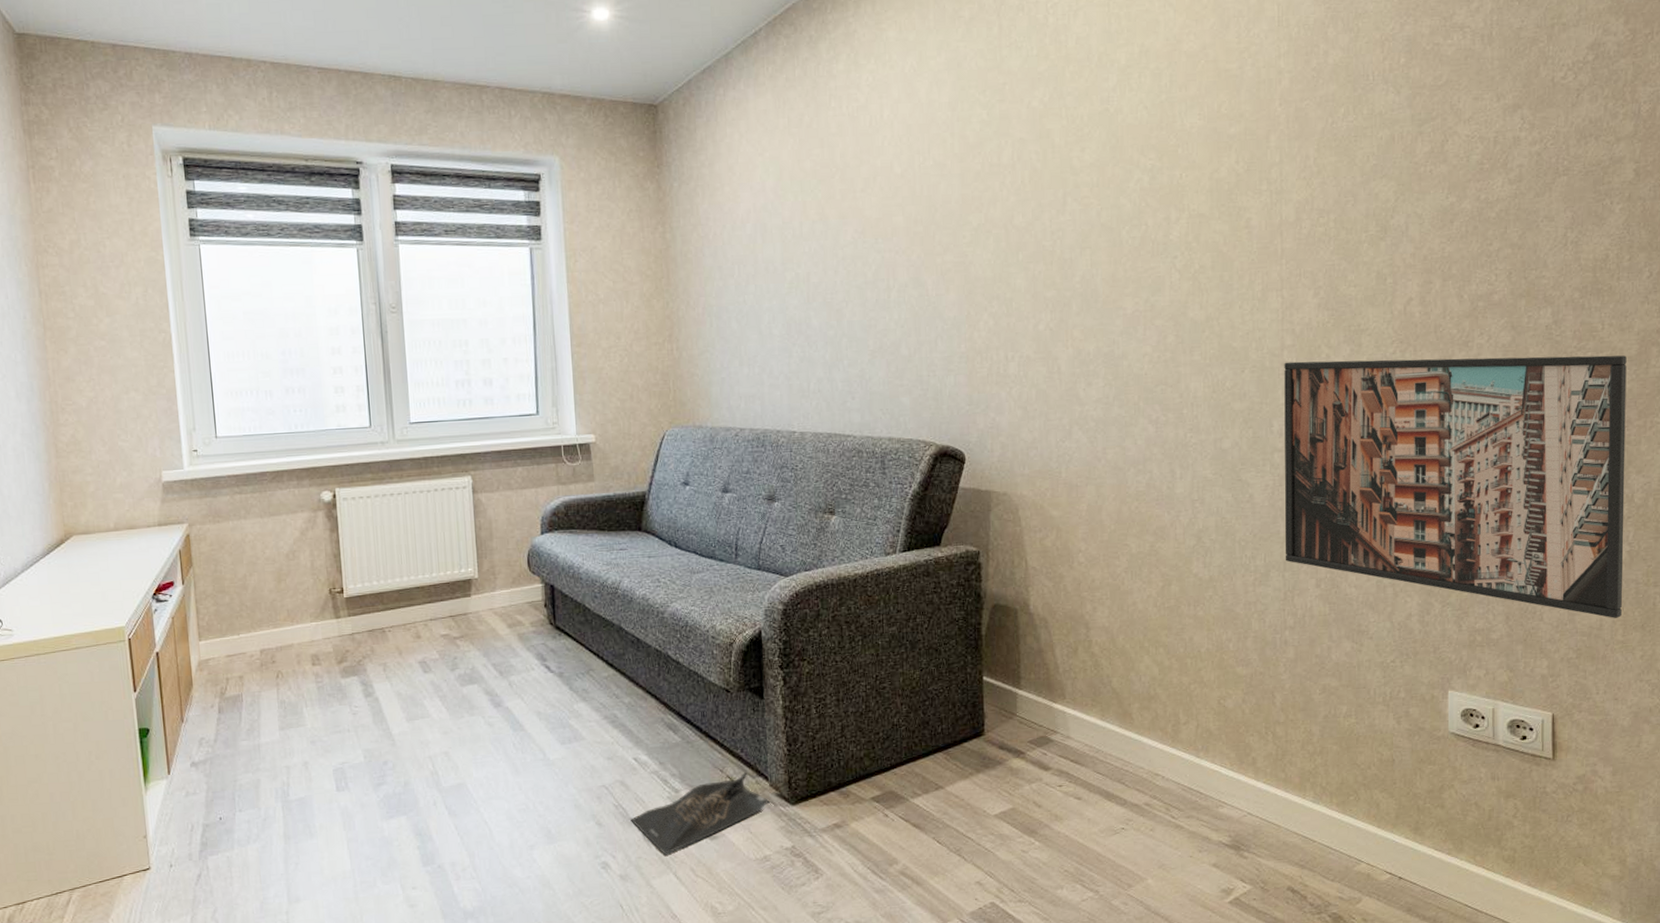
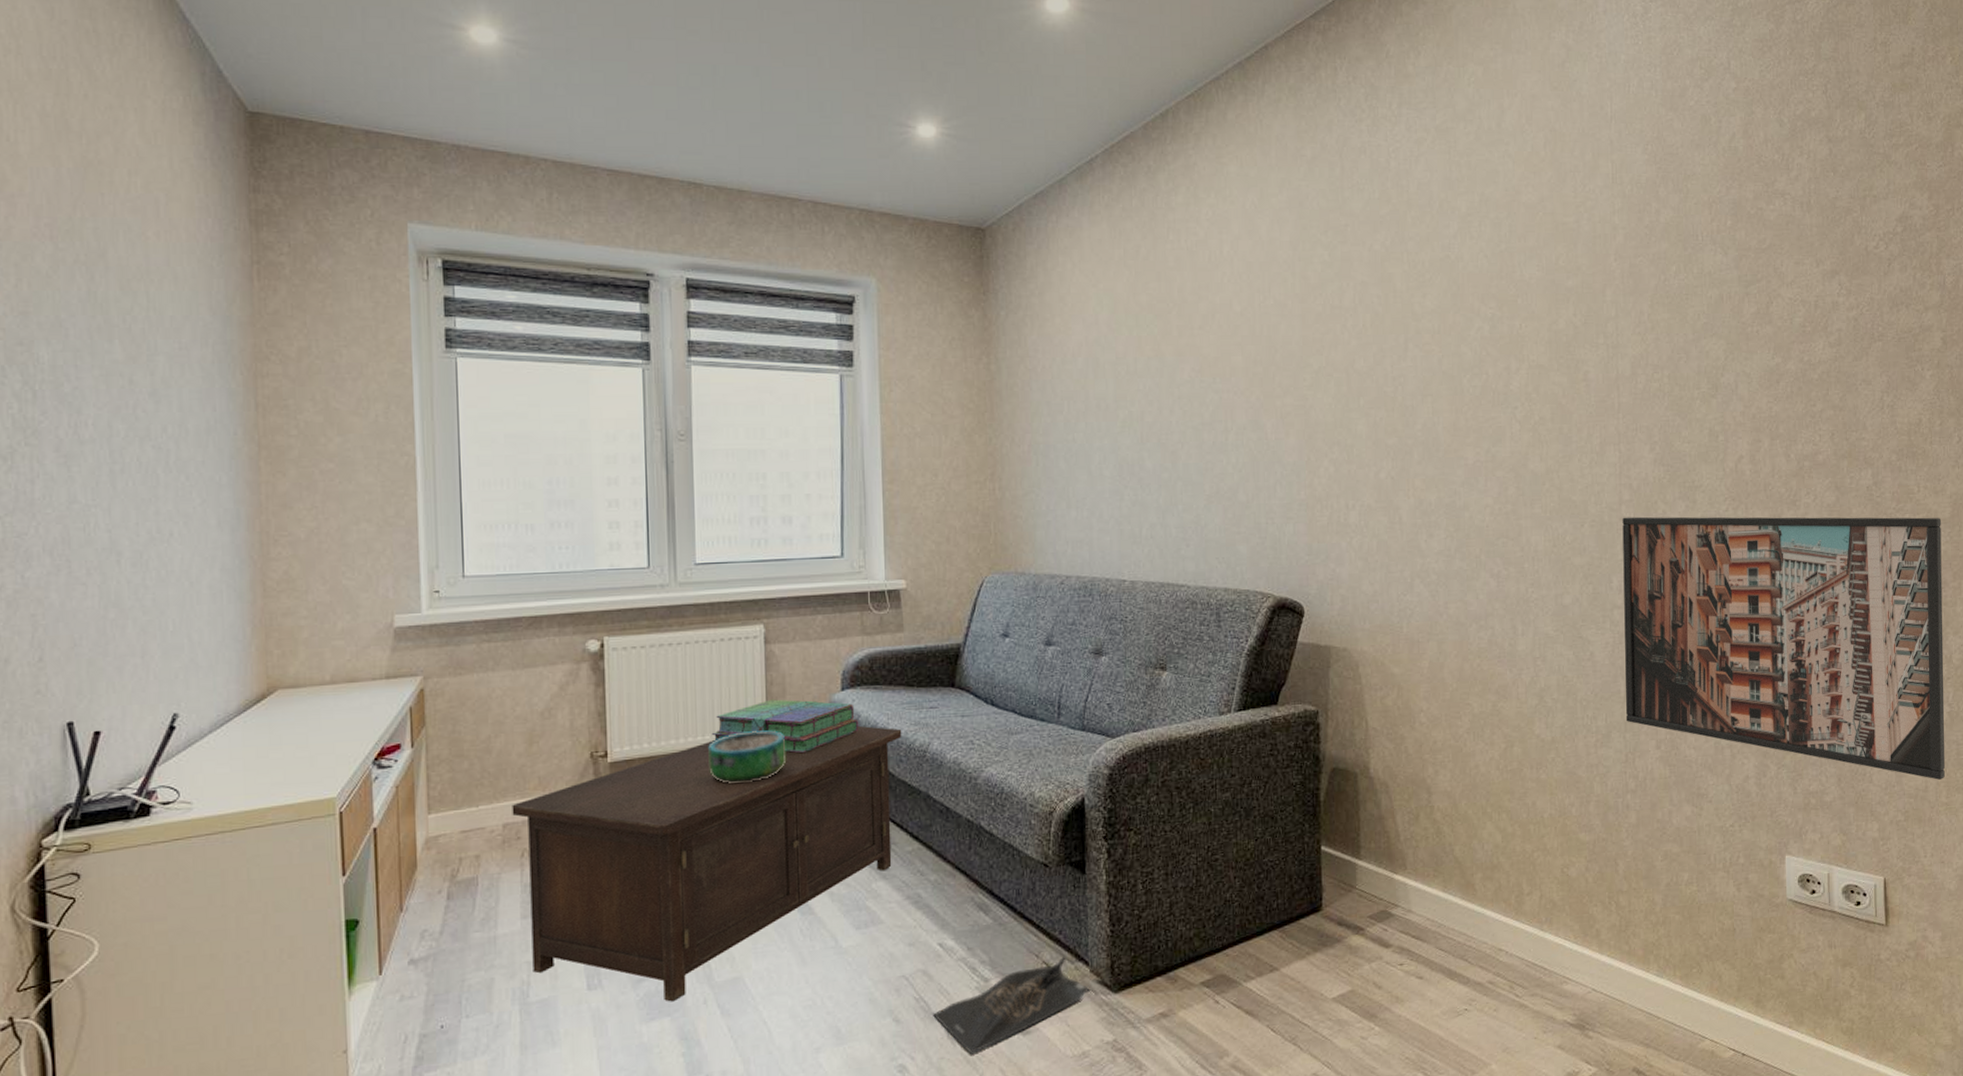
cabinet: none [266,566,596,803] -> present [512,726,902,1002]
decorative bowl: none [428,570,495,616] -> present [708,730,785,783]
stack of books: none [431,542,558,590] -> present [712,699,859,754]

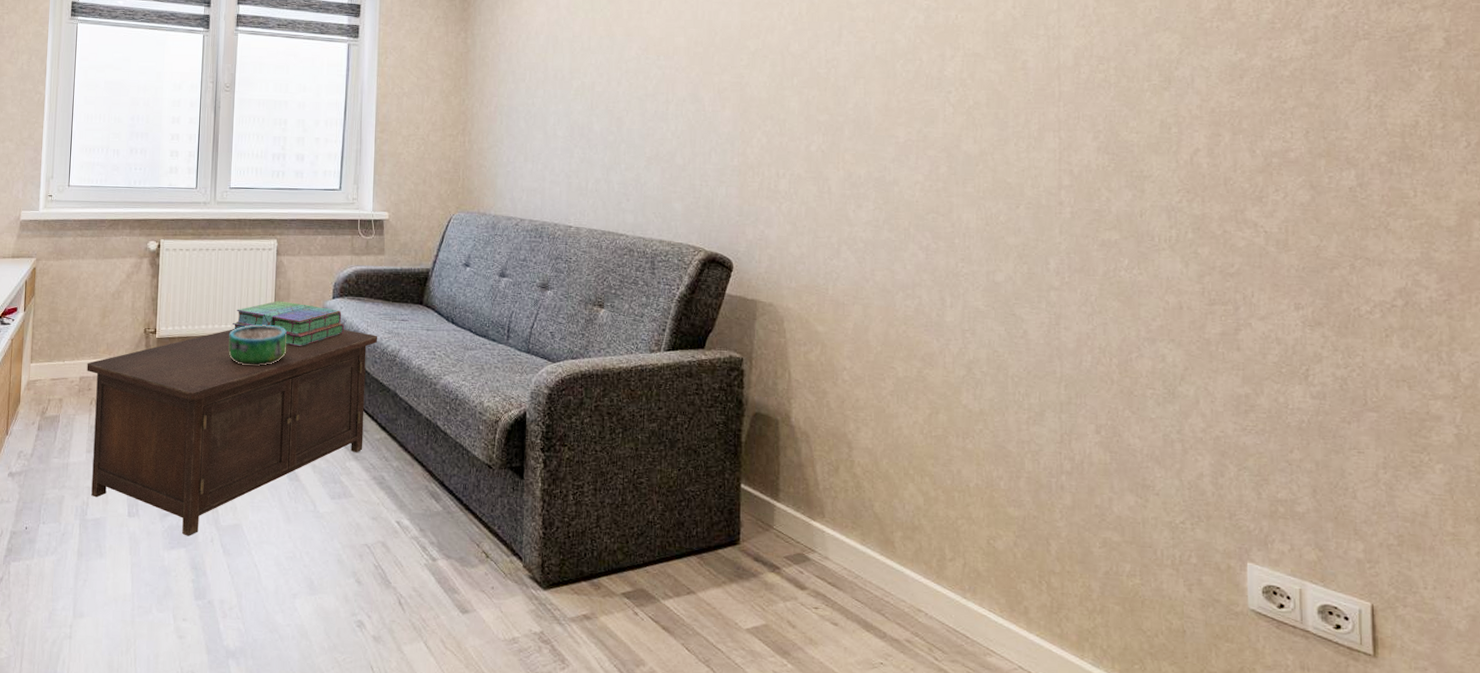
bag: present [933,956,1091,1054] -> none [388,549,523,622]
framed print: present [1622,516,1945,780] -> none [1061,201,1451,507]

